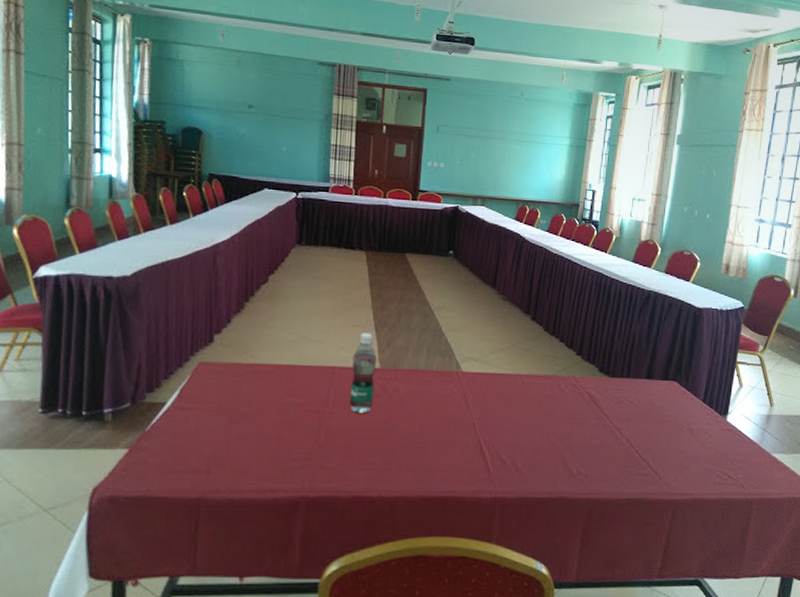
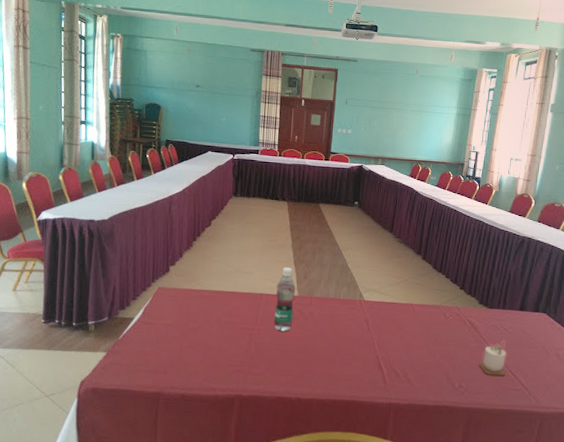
cup: none [600,415,632,458] -> present [479,340,506,376]

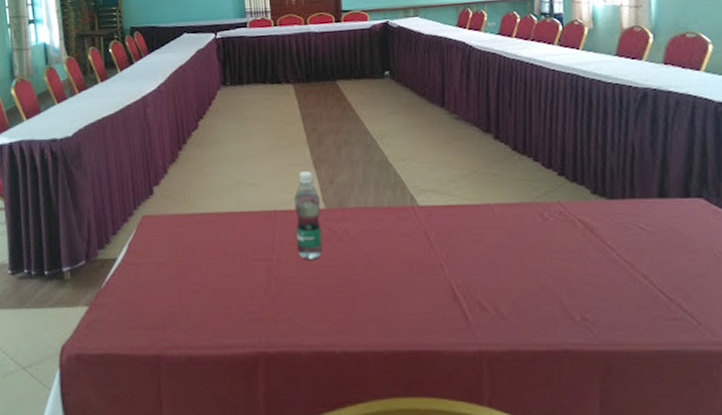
cup: present [479,340,506,376] -> none [608,245,654,299]

